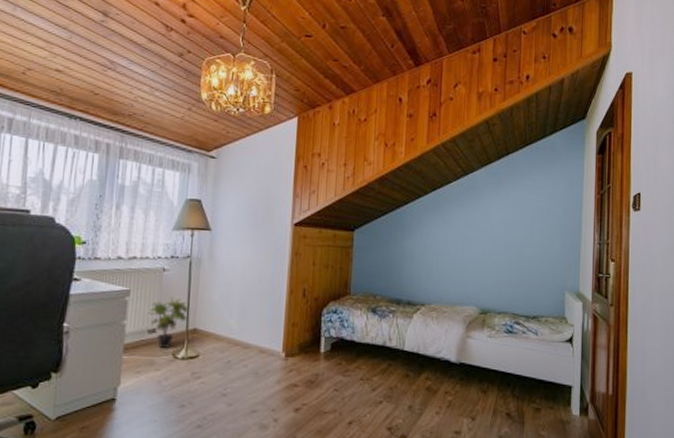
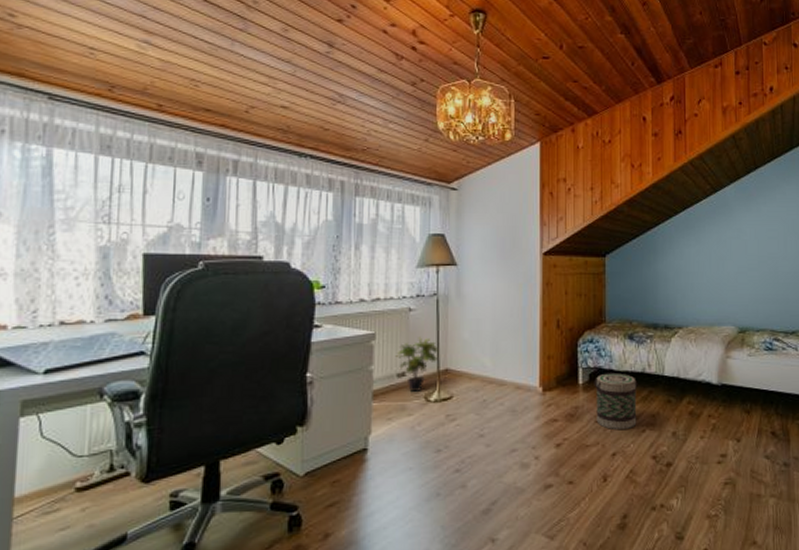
basket: none [335,345,378,400] -> present [593,374,638,430]

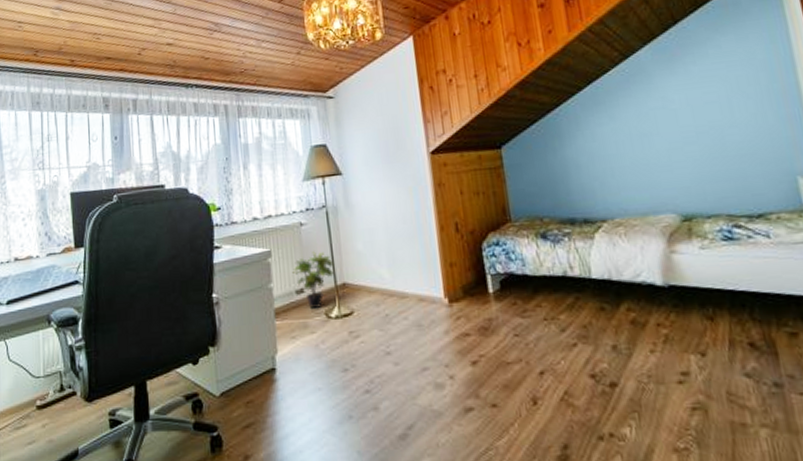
basket: present [593,374,638,430] -> none [506,279,565,345]

